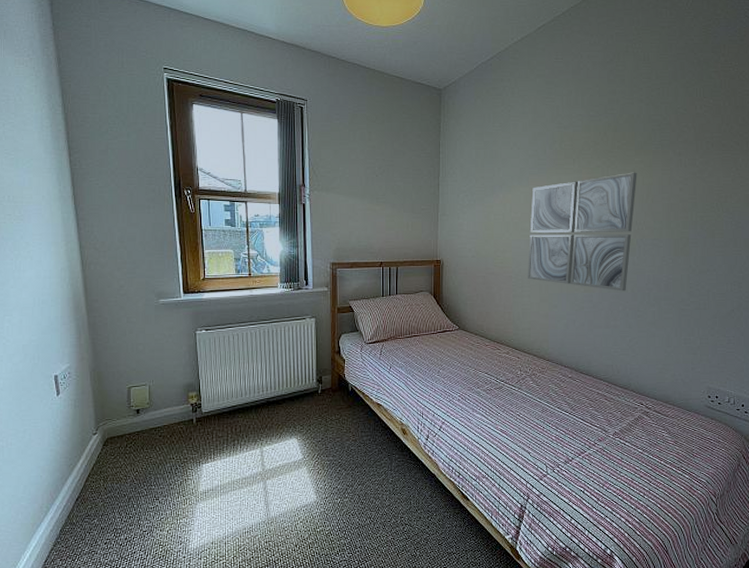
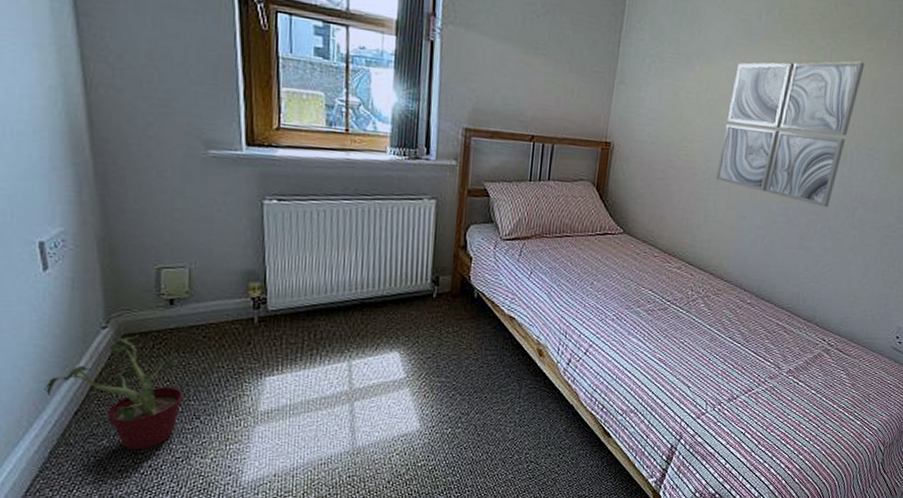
potted plant: none [53,438,150,527] -> present [38,335,188,451]

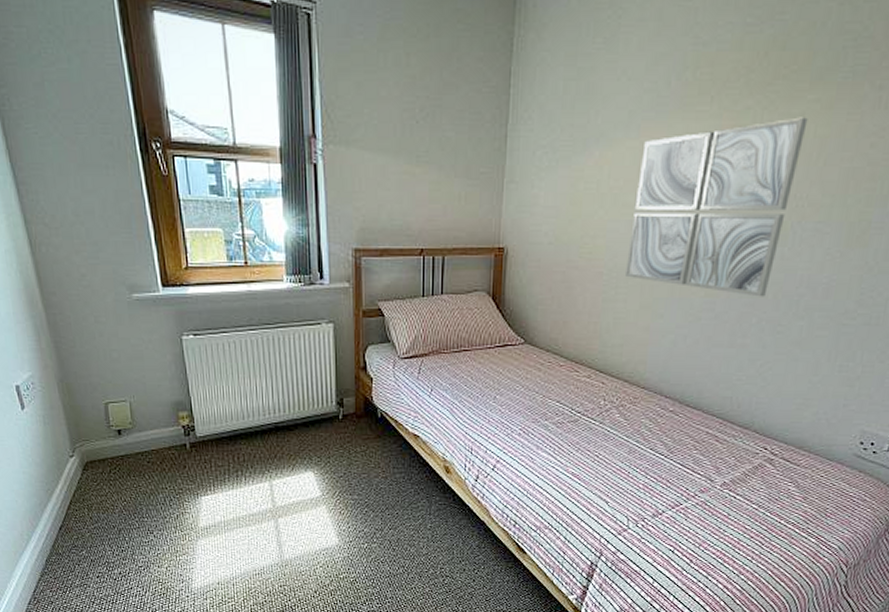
potted plant: present [38,335,188,451] -> none [30,462,139,560]

